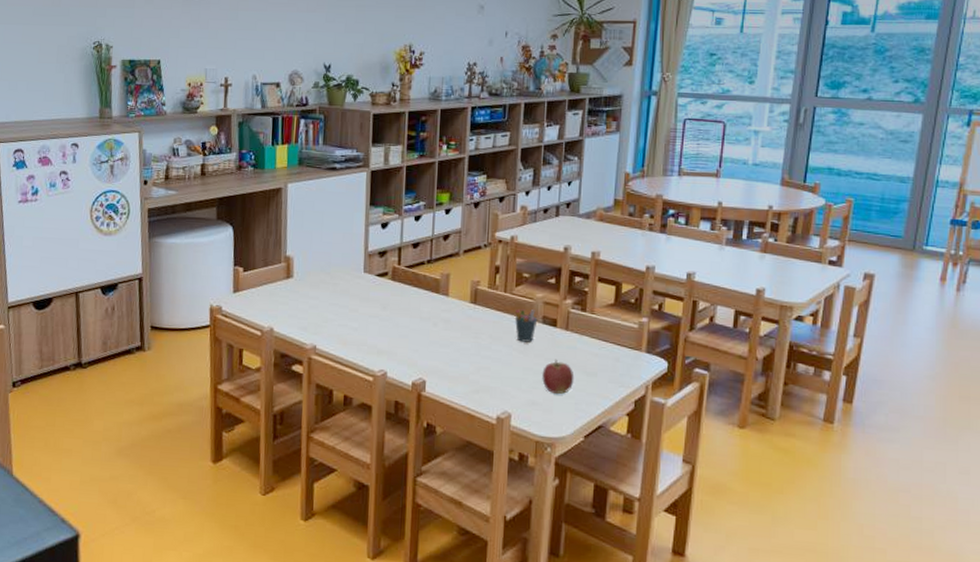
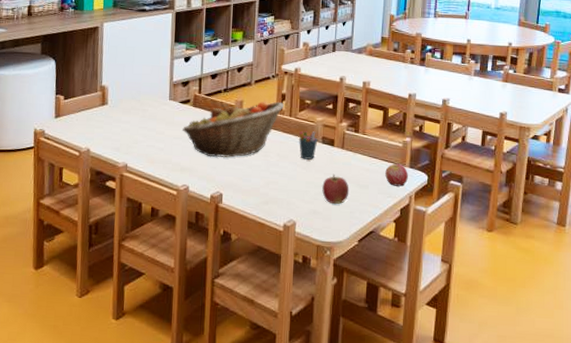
fruit basket: none [379,275,497,339] -> present [182,101,284,158]
apple: none [617,347,644,375] -> present [385,163,408,187]

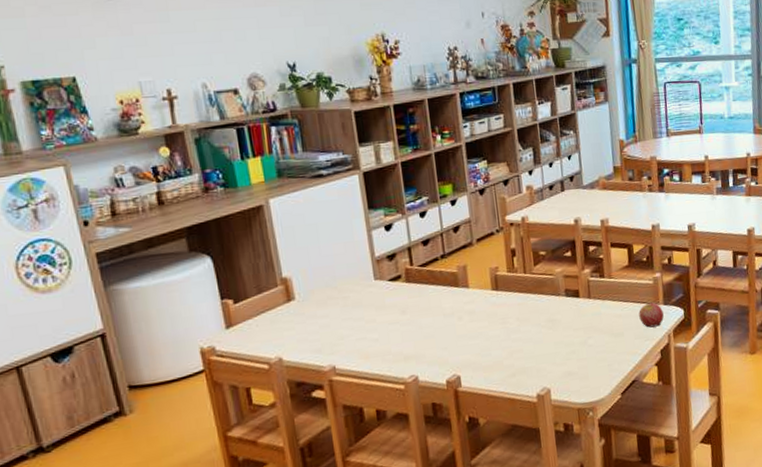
fruit basket: present [182,101,284,158] -> none [398,258,515,338]
pen holder: present [299,131,318,160] -> none [538,285,561,318]
apple: present [322,173,349,205] -> none [573,327,604,361]

